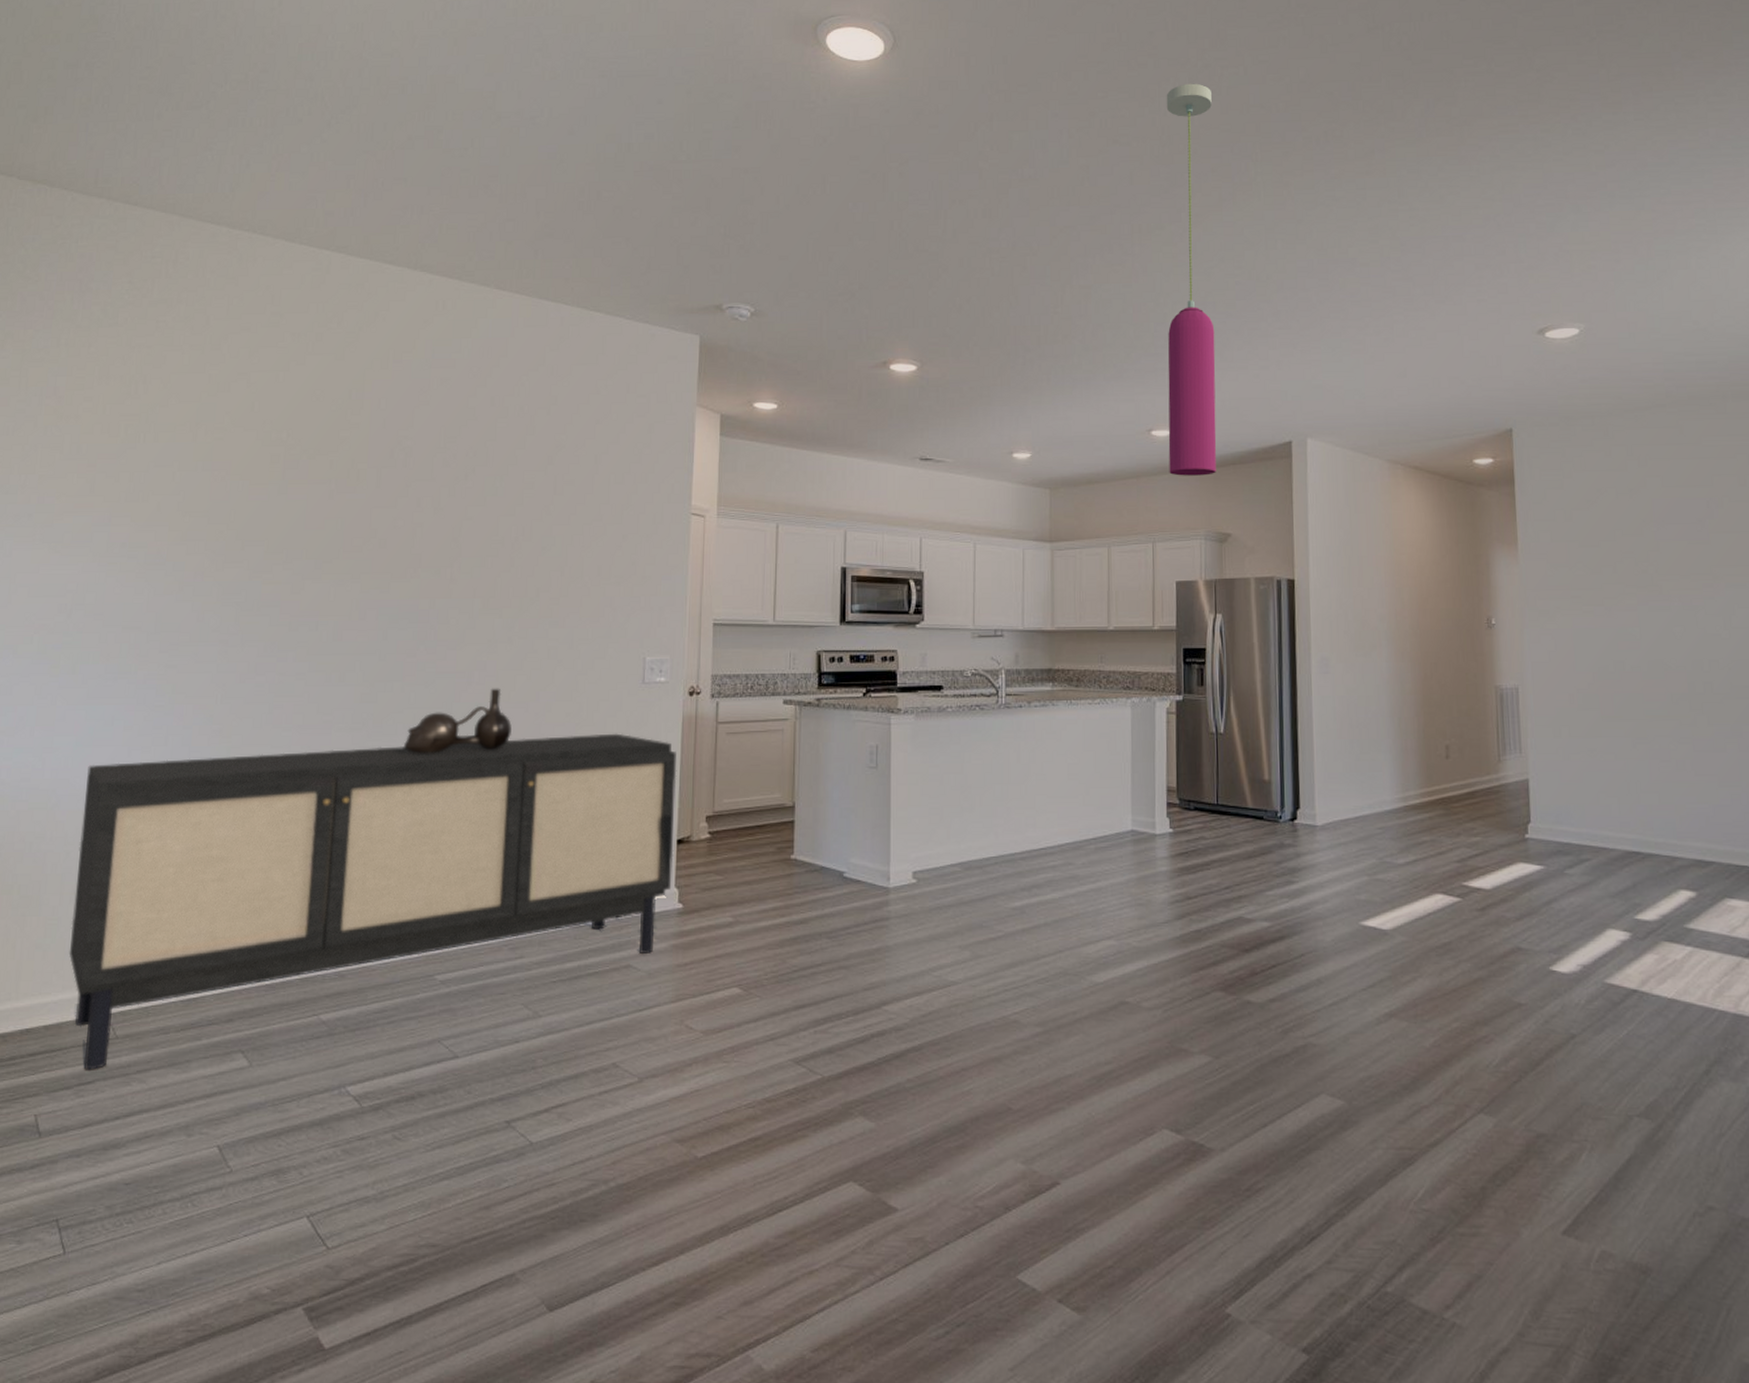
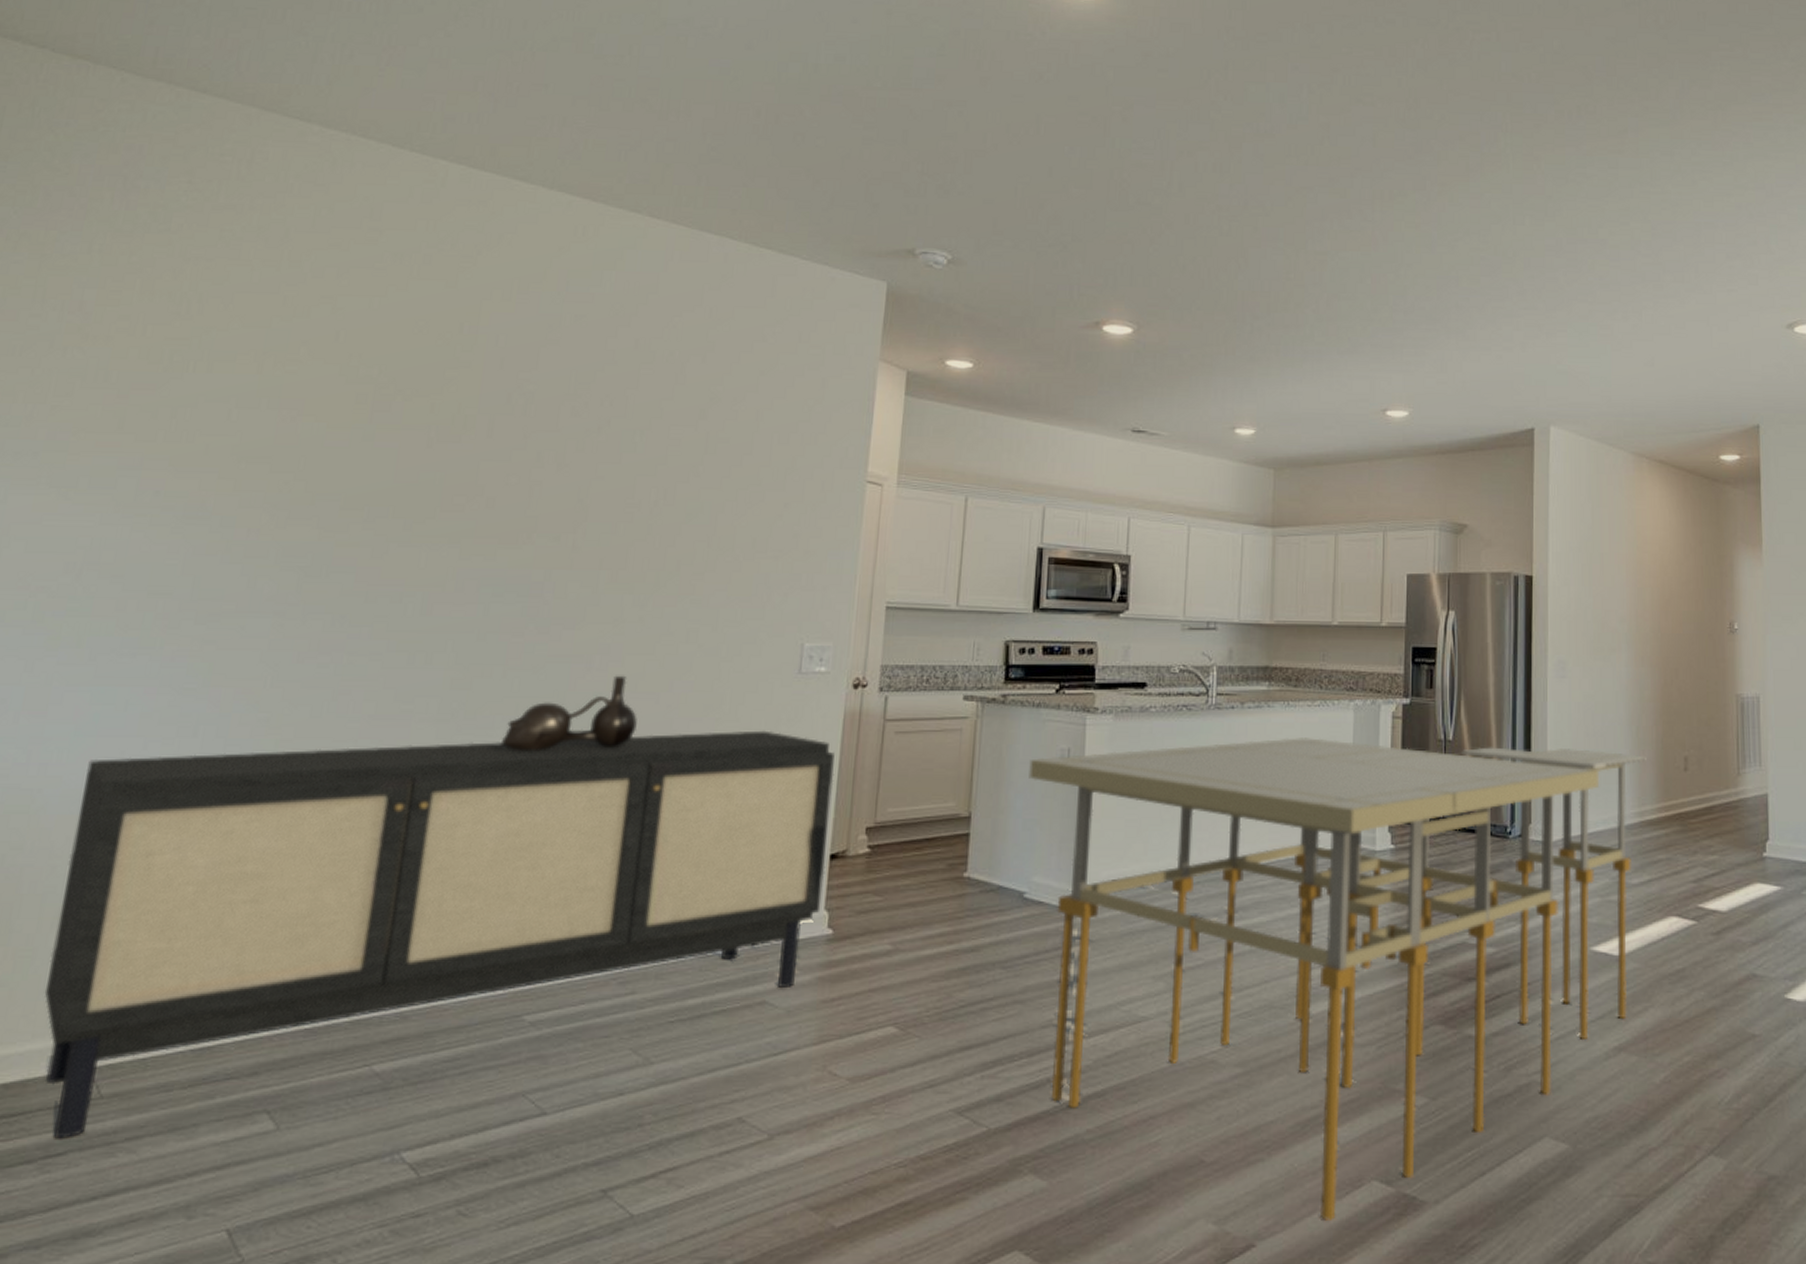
dining table: none [843,733,1409,1165] -> present [1029,738,1646,1222]
pendant light: present [1166,83,1217,476] -> none [1404,45,1462,461]

